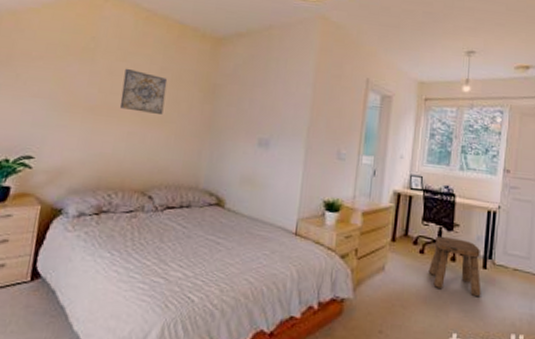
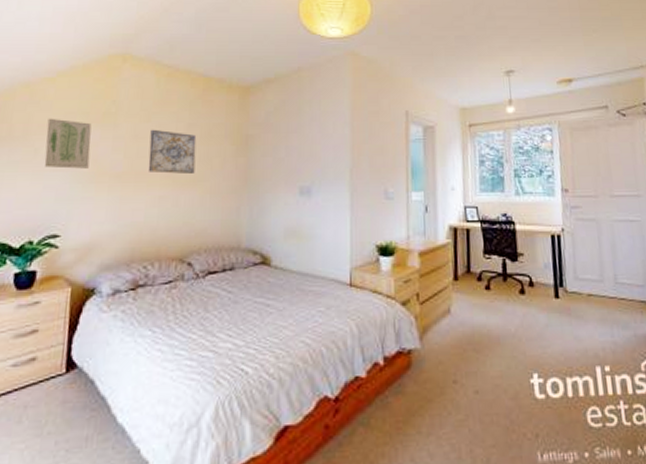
wall art: none [24,46,71,98] -> present [44,118,92,169]
stool: present [428,236,482,296] -> none [497,268,558,329]

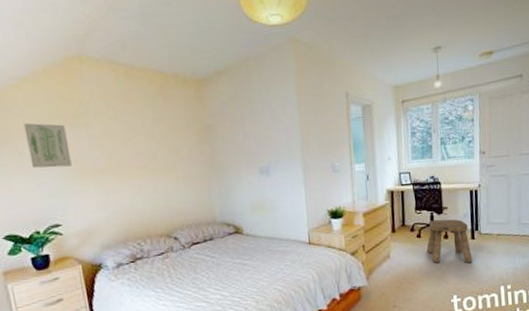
wall art: present [148,129,197,174] -> none [120,126,167,166]
stool: none [497,268,558,329] -> present [426,219,473,263]

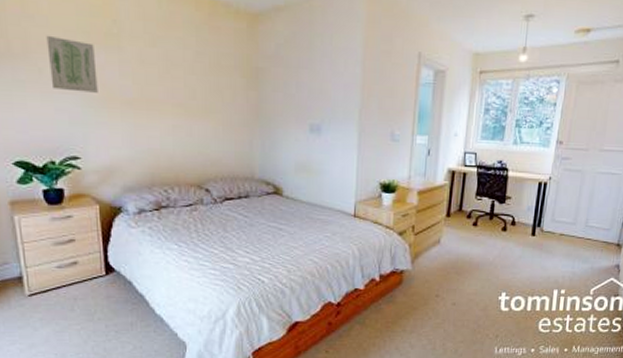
stool: present [426,219,473,263] -> none [481,209,530,260]

